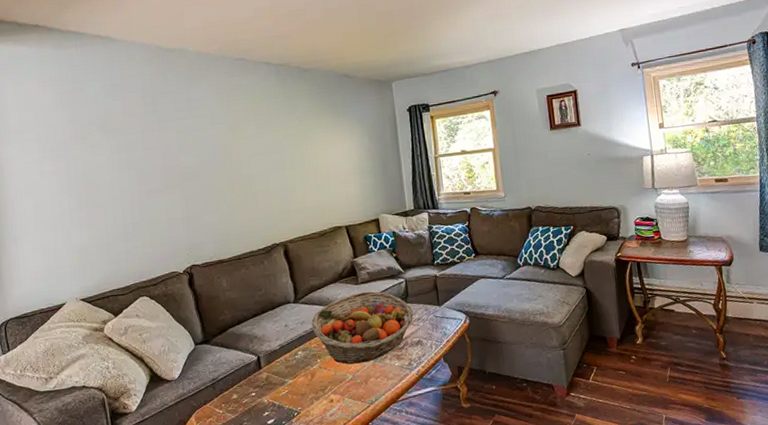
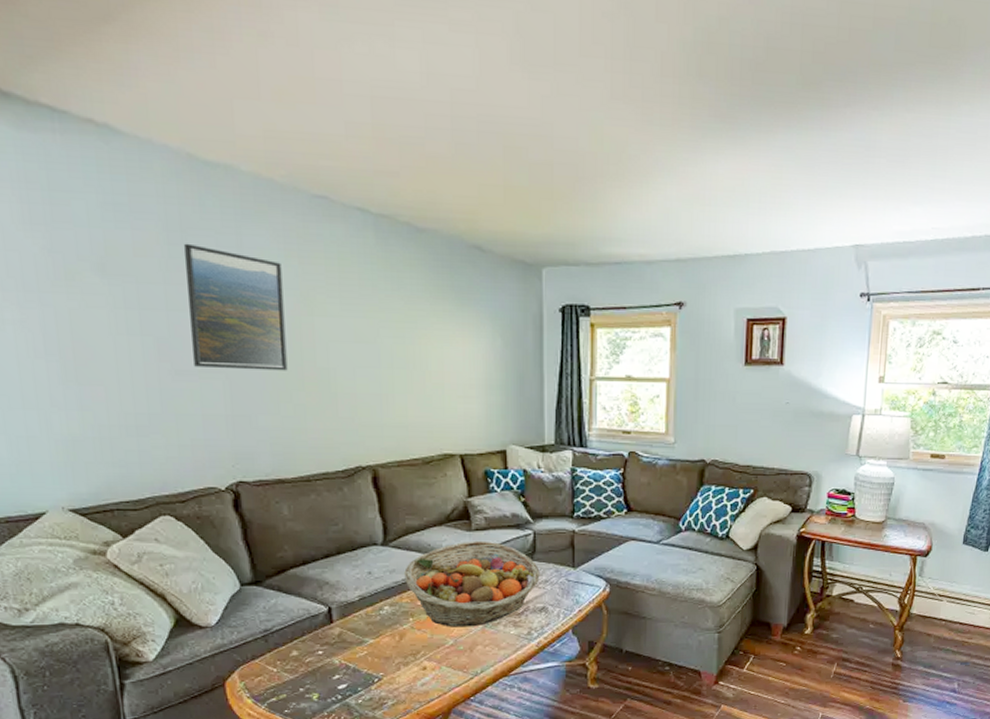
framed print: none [154,103,223,186] -> present [184,243,288,371]

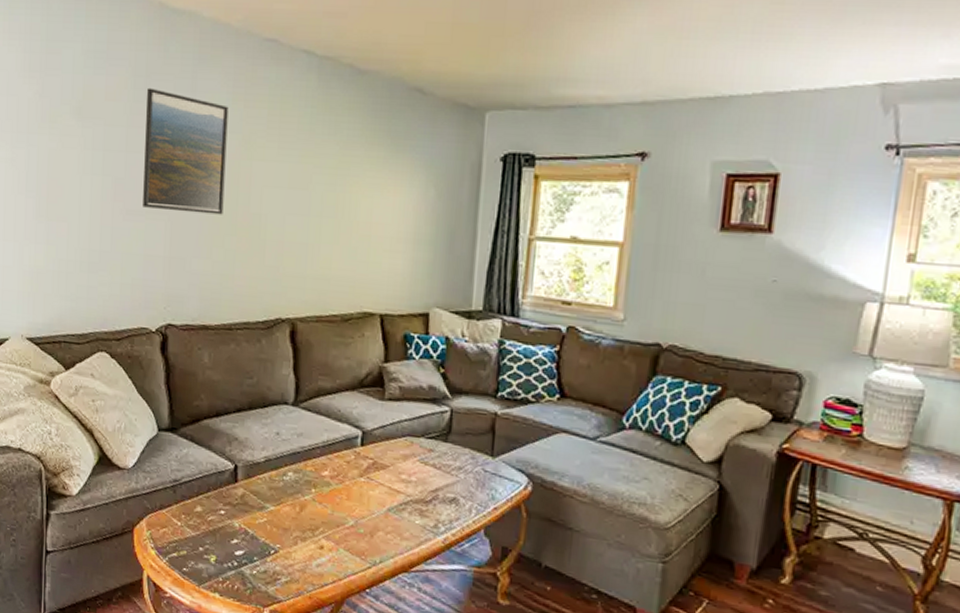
fruit basket: present [404,540,540,627] -> none [311,411,454,509]

